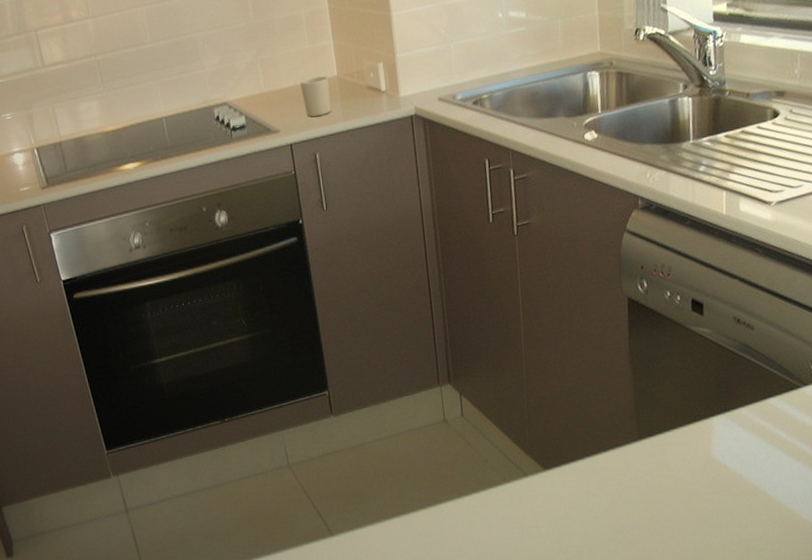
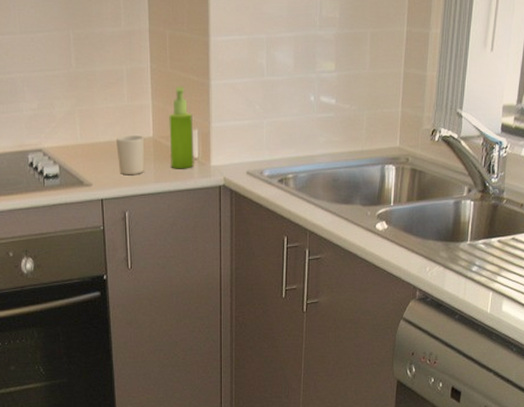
soap dispenser: none [352,22,382,105] -> present [169,86,194,169]

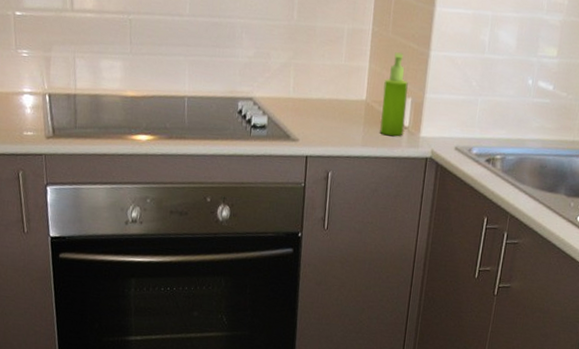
mug: present [116,135,145,174] -> none [327,94,357,136]

